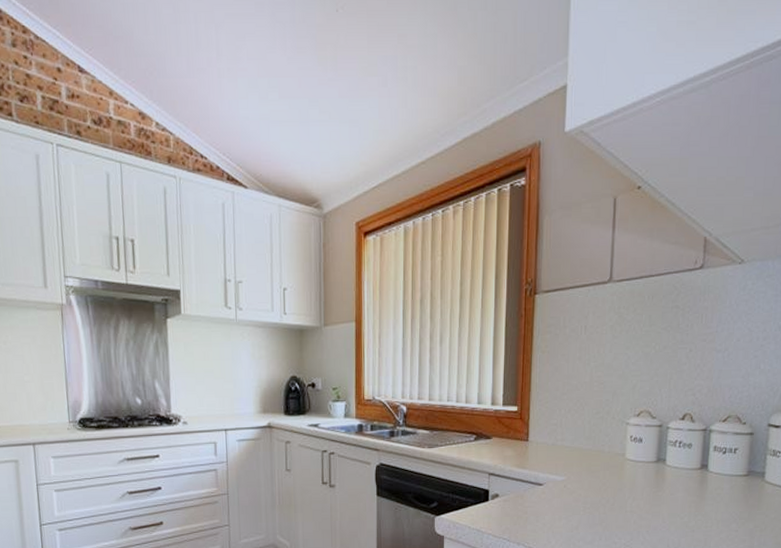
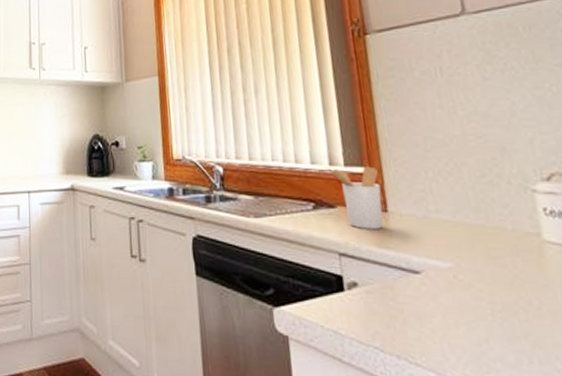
utensil holder: none [489,406,526,454] -> present [326,166,384,229]

